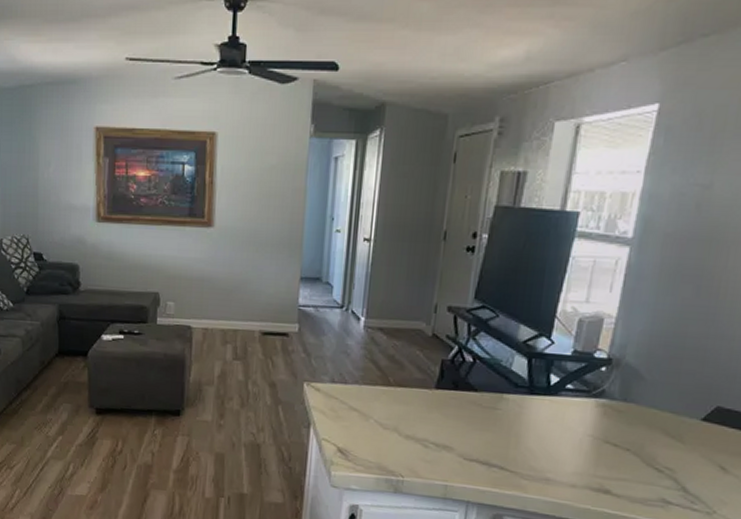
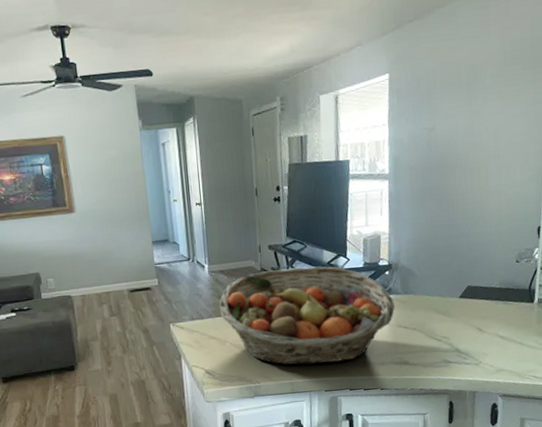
fruit basket: none [369,338,606,473] -> present [219,266,395,366]

